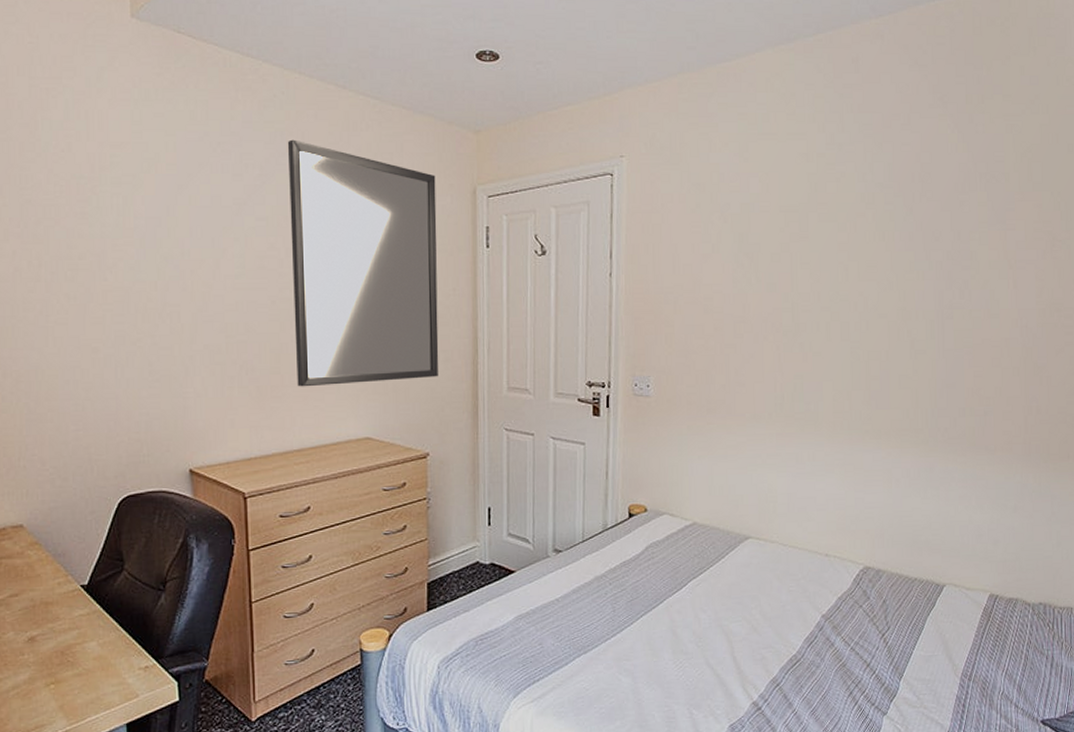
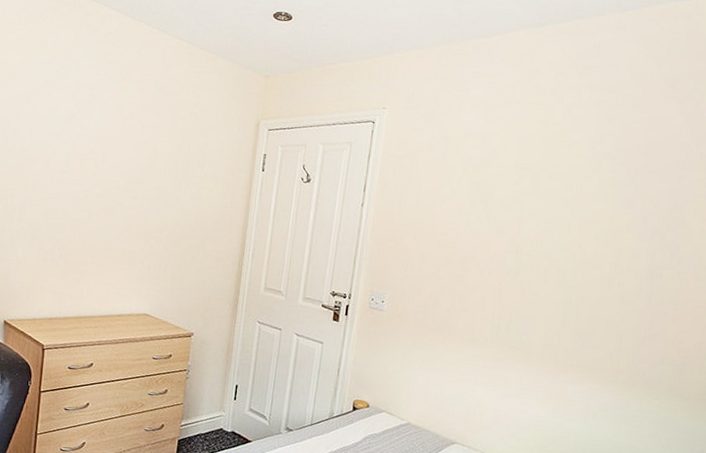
home mirror: present [287,139,439,387] -> none [96,69,228,272]

